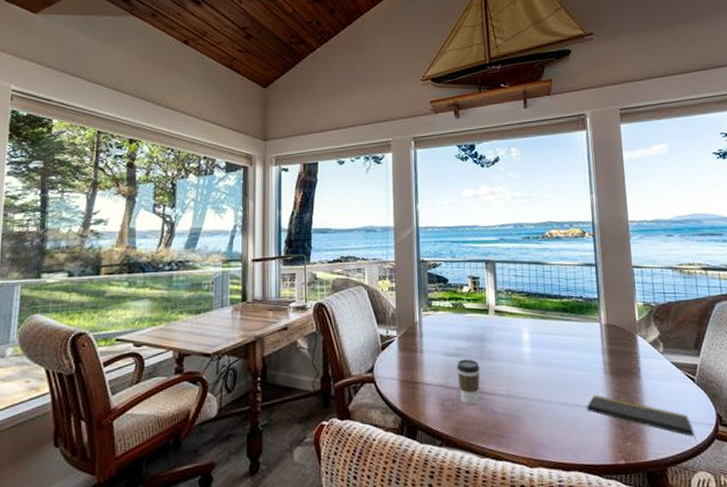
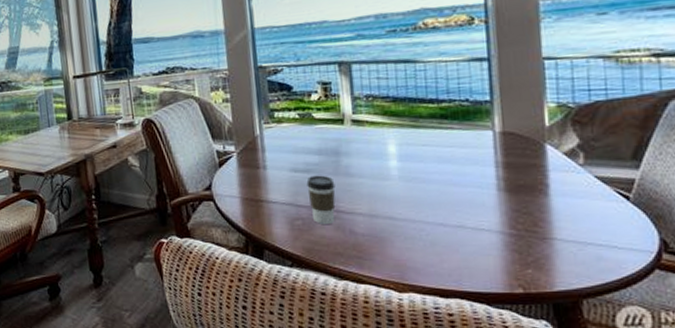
notepad: present [587,394,697,449] -> none [473,214,628,280]

